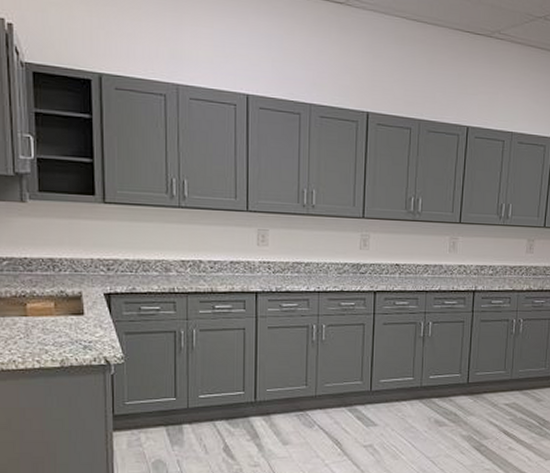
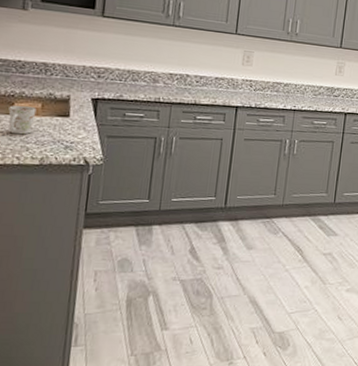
mug: none [22,305,50,337] -> present [8,105,37,135]

